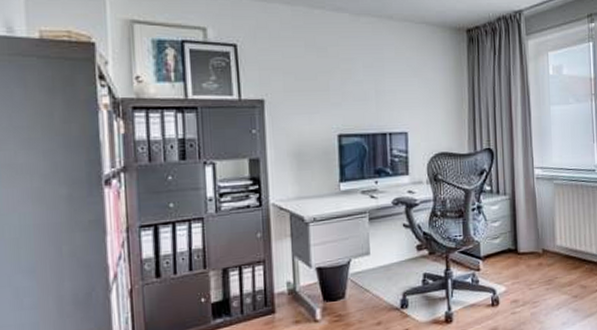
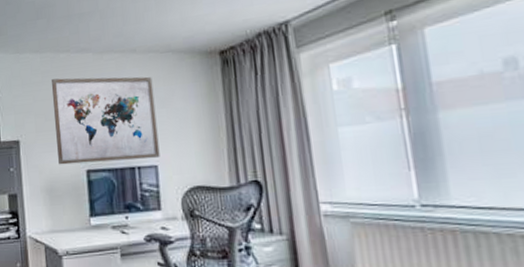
wall art: none [303,36,410,128] -> present [51,76,160,165]

